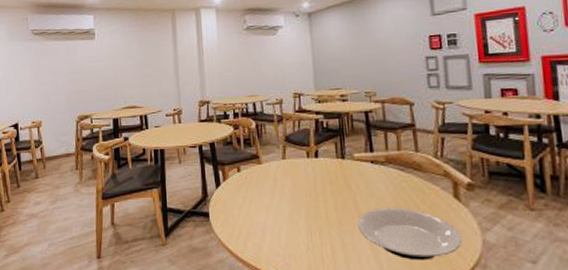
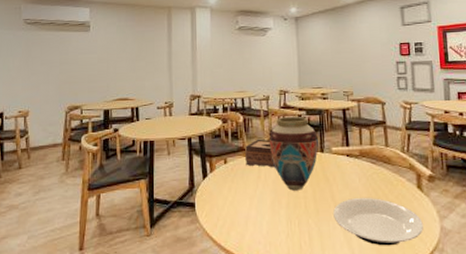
tissue box: none [259,145,293,176] -> present [245,139,276,168]
vase: none [284,120,339,200] -> present [269,116,318,191]

